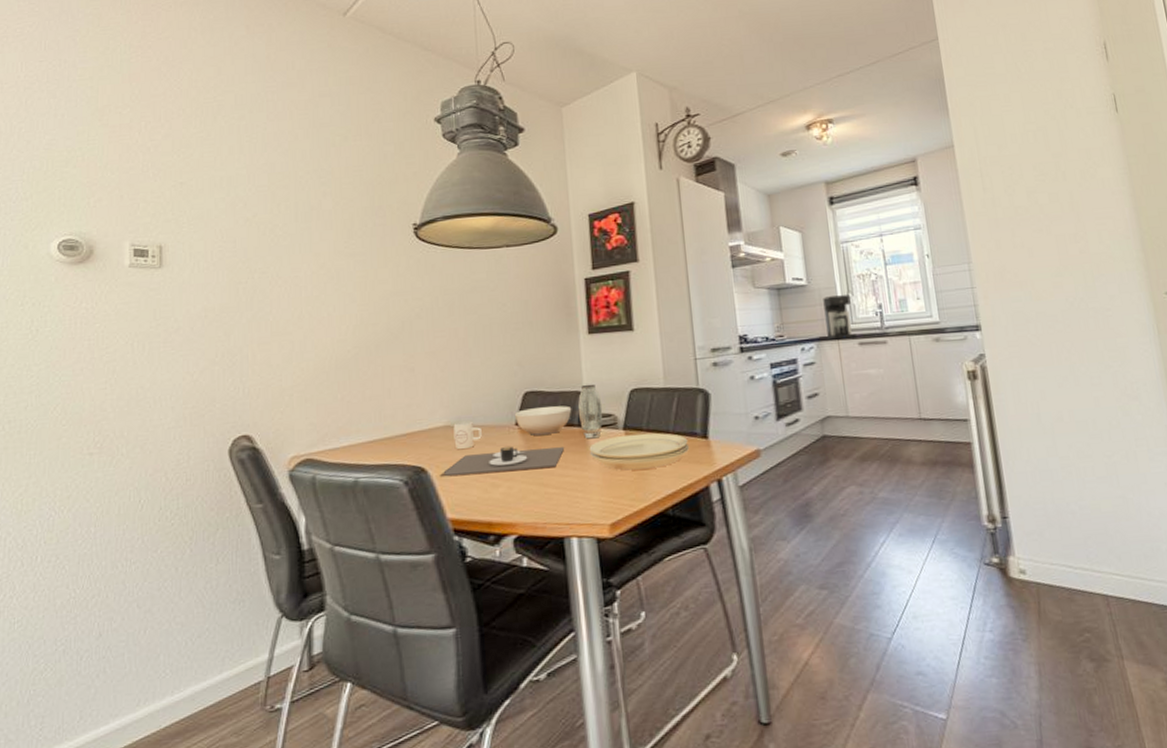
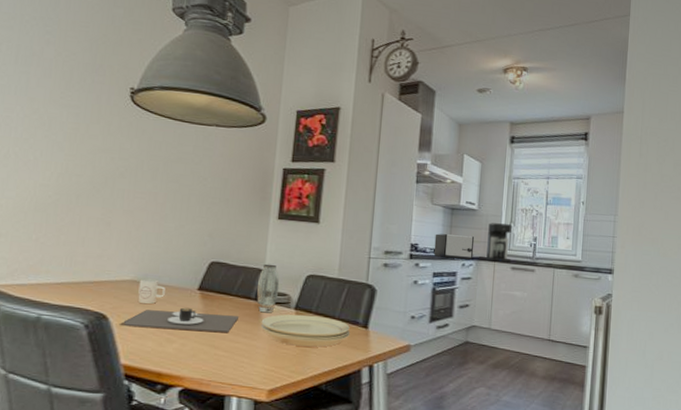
bowl: present [514,405,572,435] -> none [198,277,252,303]
toaster: none [764,316,813,346] -> present [433,233,475,261]

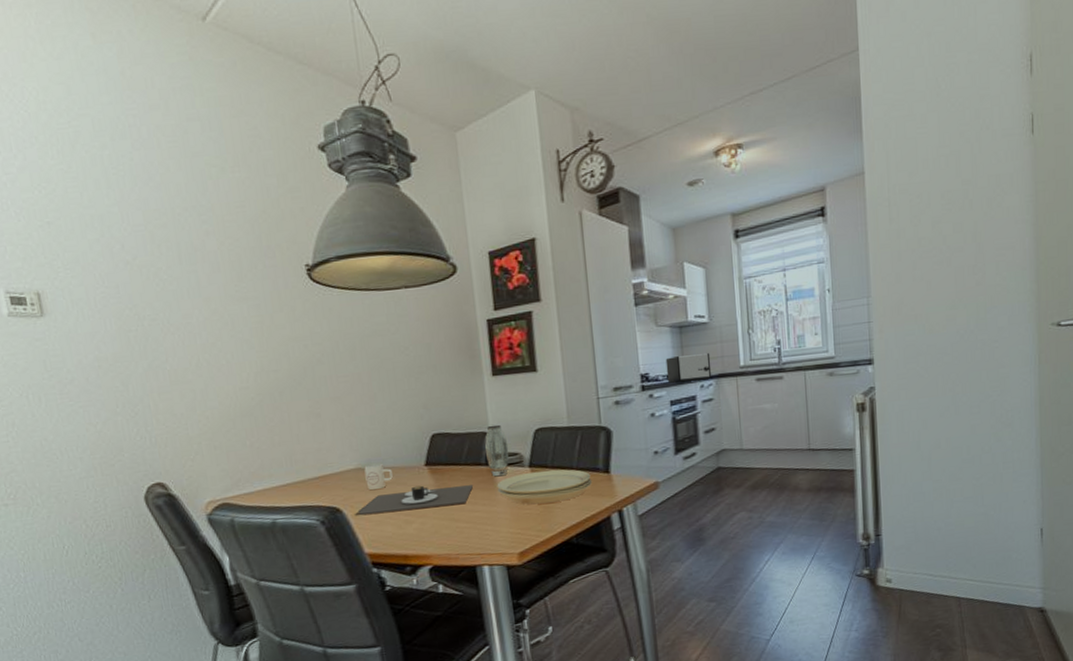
coffee maker: present [485,223,512,264] -> none [724,331,755,377]

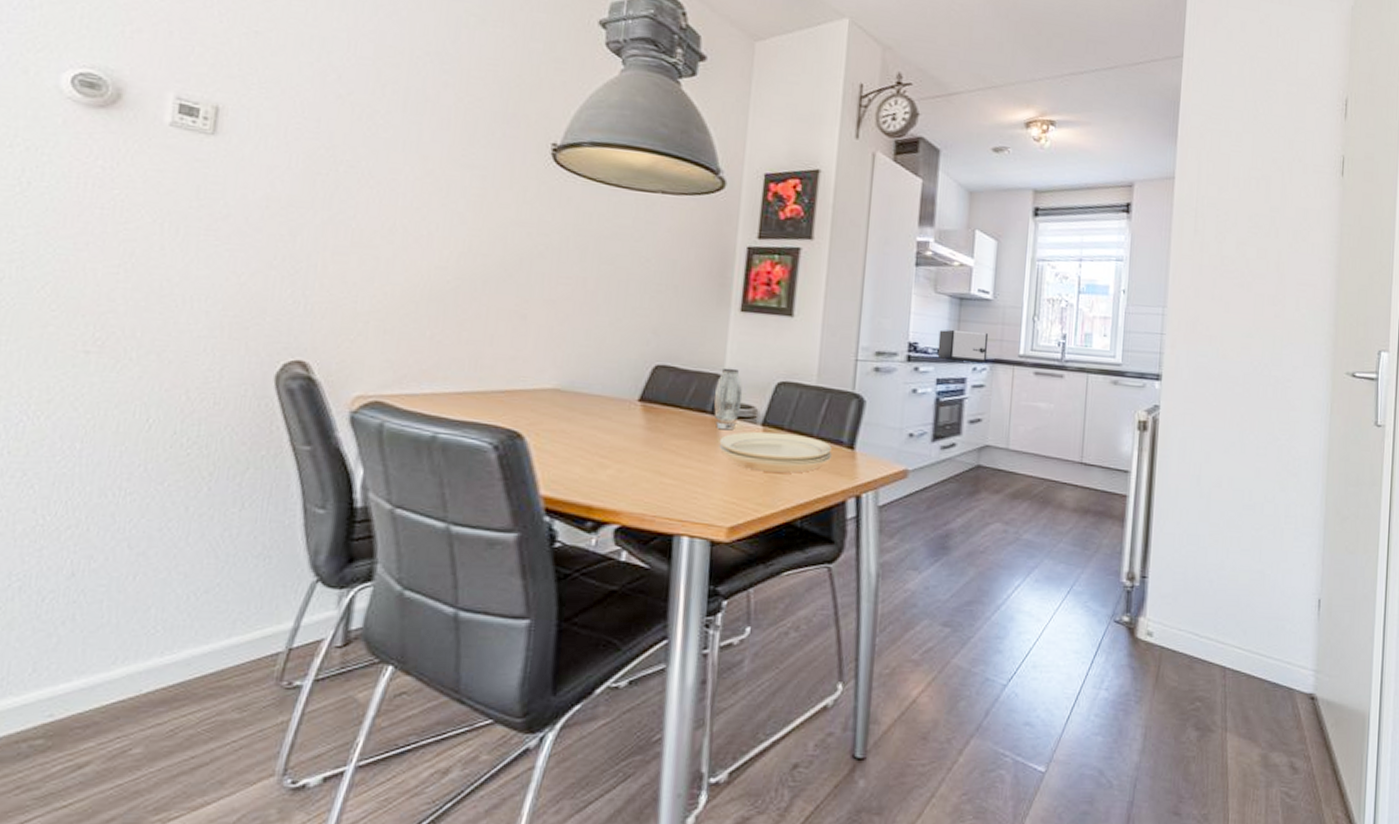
place setting: present [354,485,473,517] -> none [537,423,690,456]
mug: present [364,463,394,491] -> none [561,387,598,420]

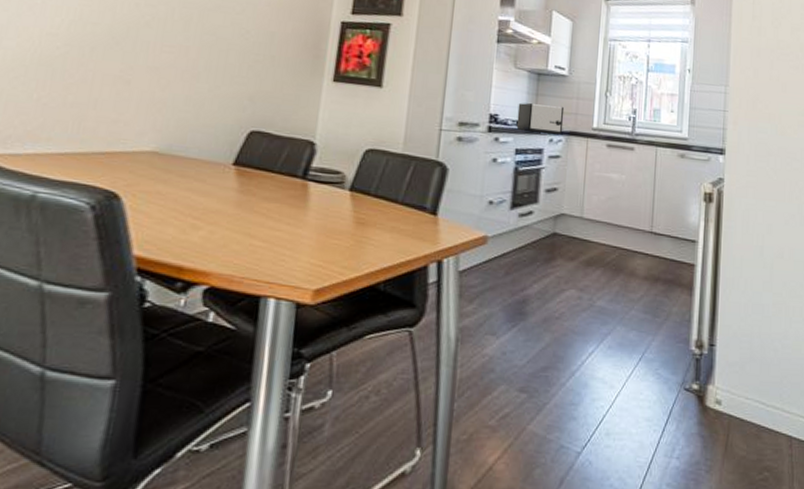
vase: present [713,367,743,431] -> none [304,134,333,195]
plate: present [718,431,833,473] -> none [307,196,416,238]

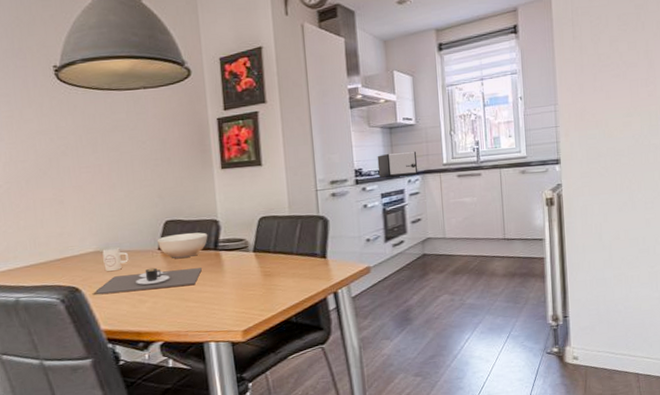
place setting: none [133,186,281,219] -> present [92,267,202,296]
mug: none [158,150,194,182] -> present [102,246,130,272]
bowl: none [233,149,299,182] -> present [156,232,208,258]

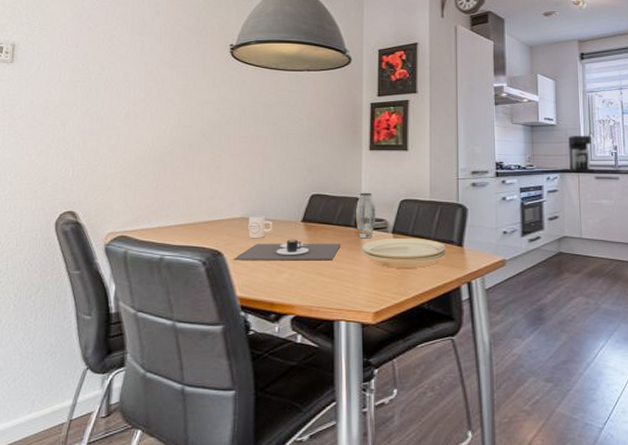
bowl: present [156,232,208,258] -> none [301,209,350,232]
vase: none [213,213,235,261] -> present [355,192,376,239]
plate: none [223,254,311,287] -> present [362,238,447,268]
toaster: present [377,152,418,179] -> none [518,151,557,174]
coffee maker: none [429,133,457,174] -> present [568,136,595,174]

